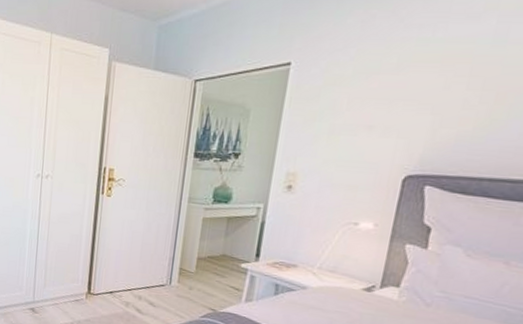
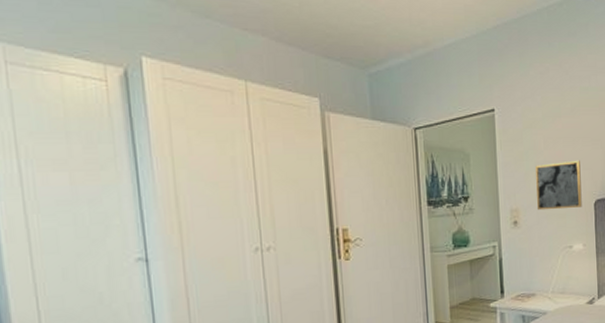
wall art: none [321,126,395,181] -> present [536,160,582,211]

